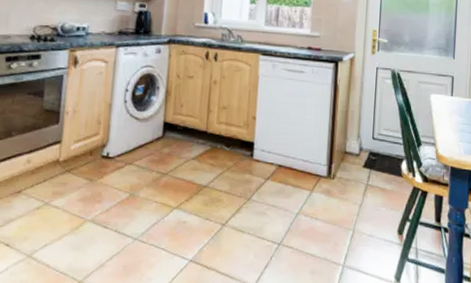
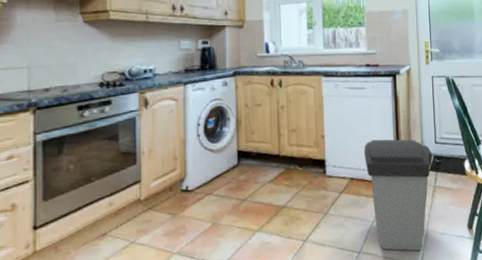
trash can: none [295,127,368,251] -> present [364,139,432,252]

